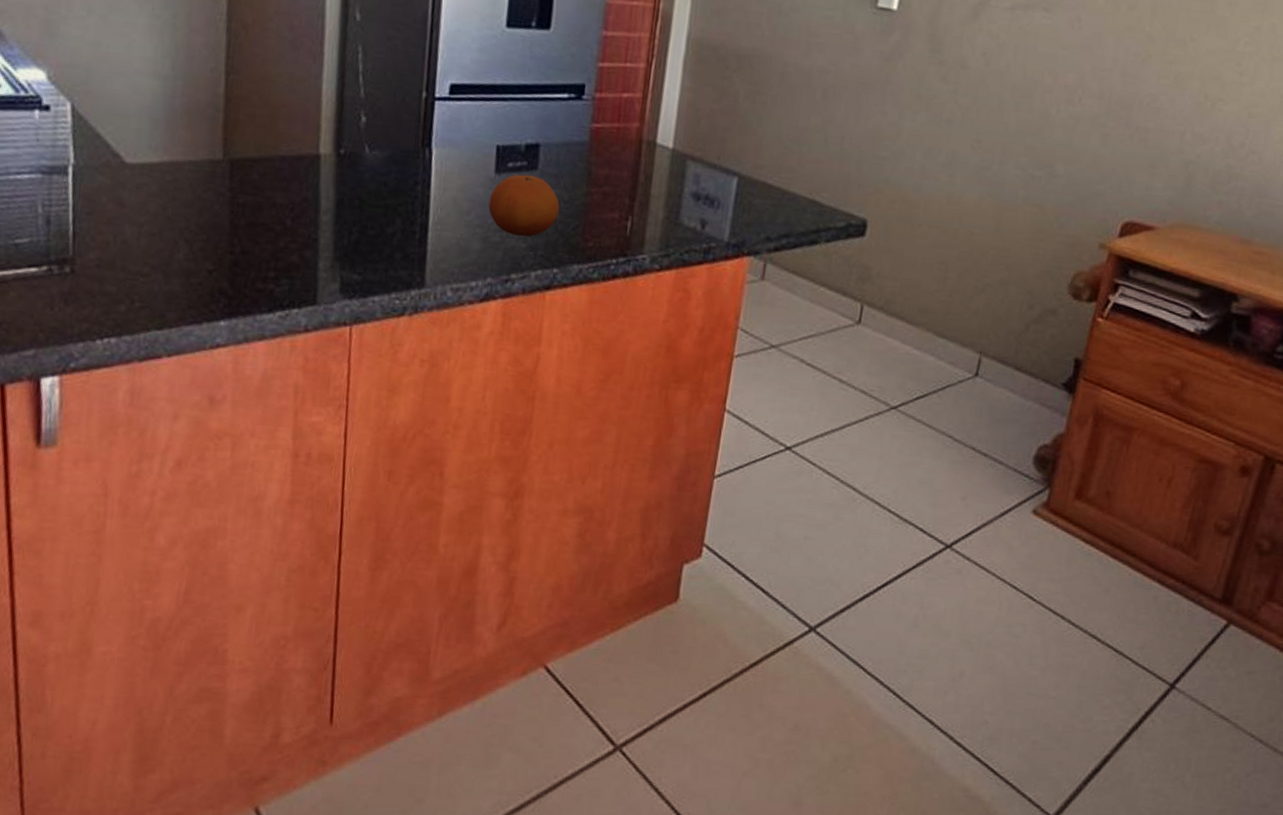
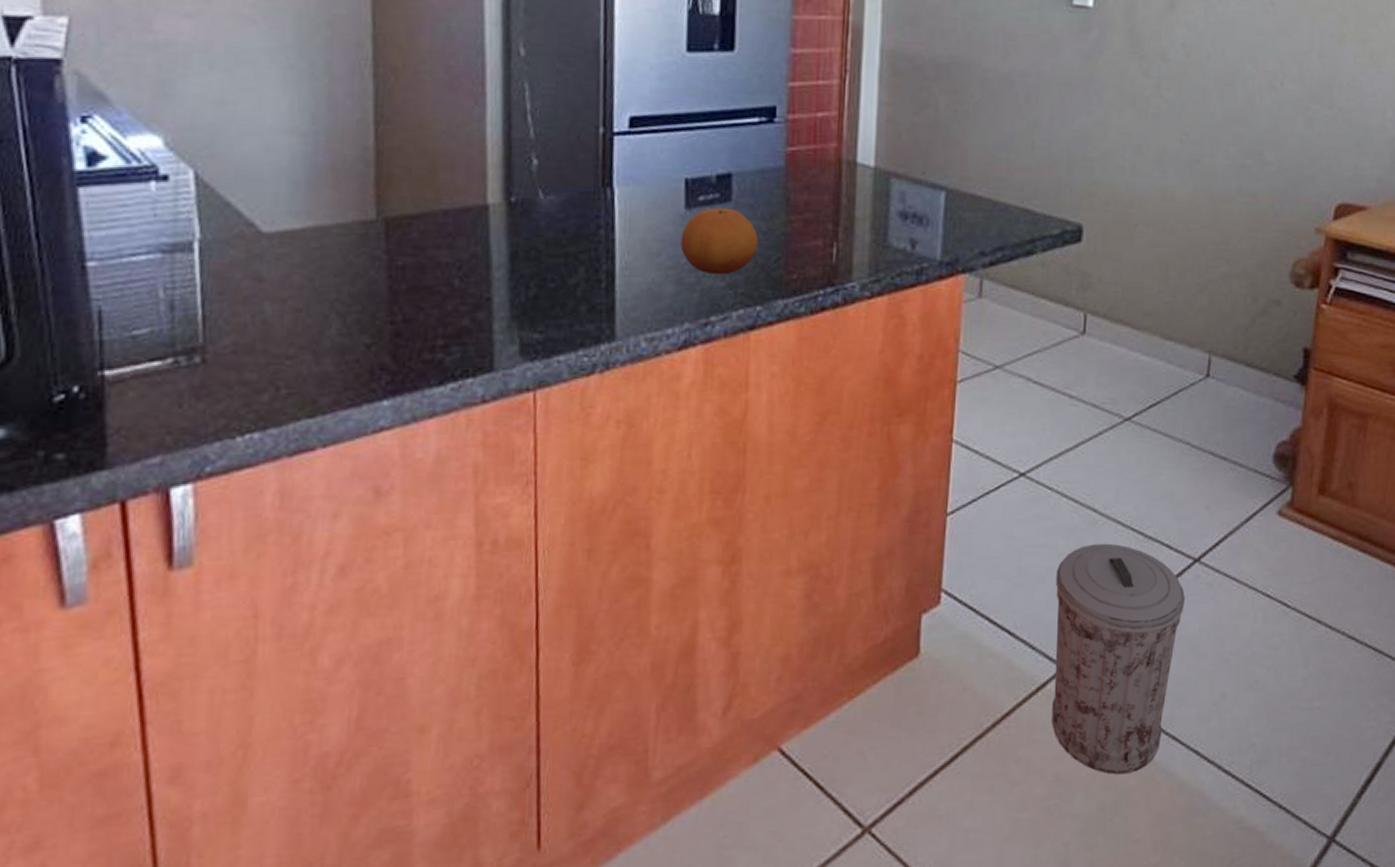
trash can: none [796,519,934,731] -> present [1052,543,1185,774]

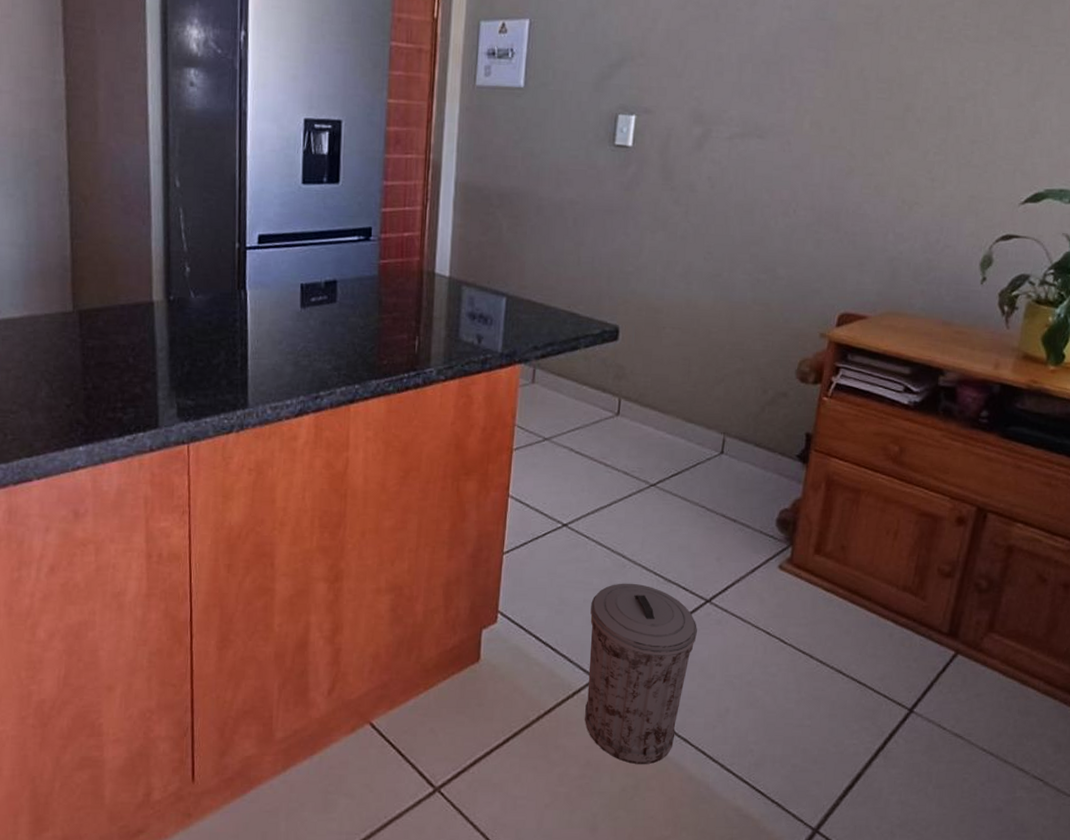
fruit: present [680,207,759,275] -> none [297,307,358,360]

